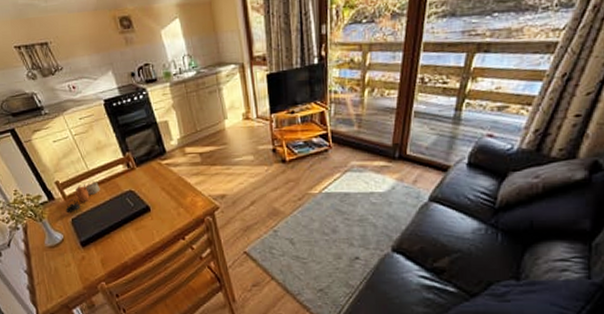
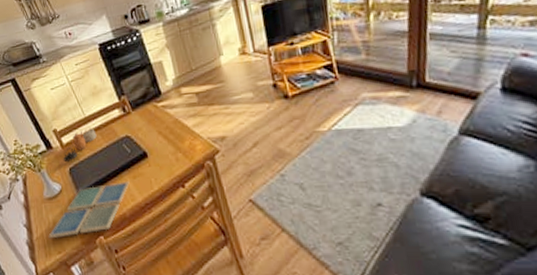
drink coaster: none [50,233,132,284] -> present [48,181,130,239]

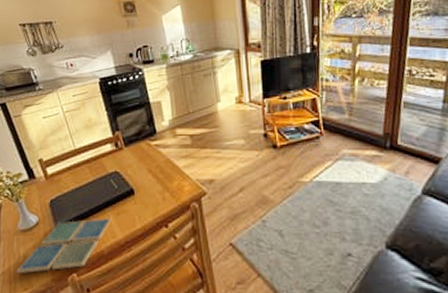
teapot: present [63,127,97,162] -> none [45,159,85,193]

